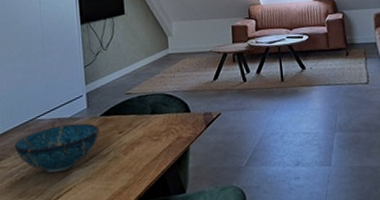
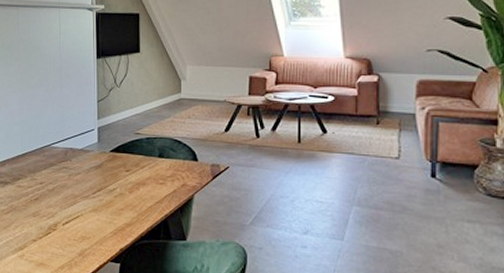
decorative bowl: present [15,123,99,173] -> none [31,155,108,199]

